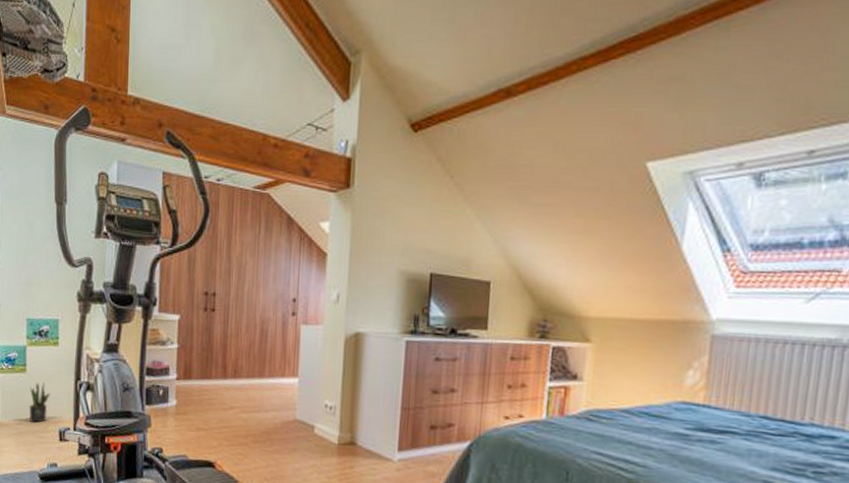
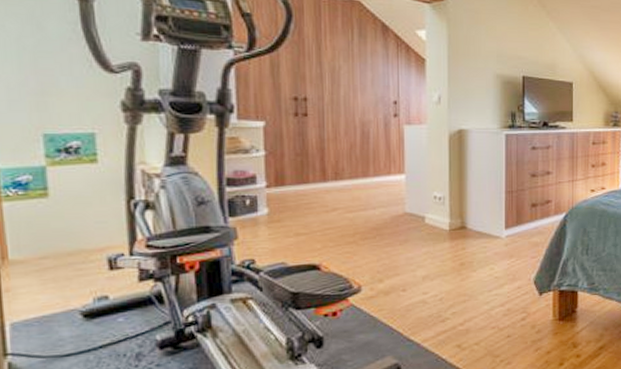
potted plant: present [29,382,50,423] -> none [55,206,90,255]

